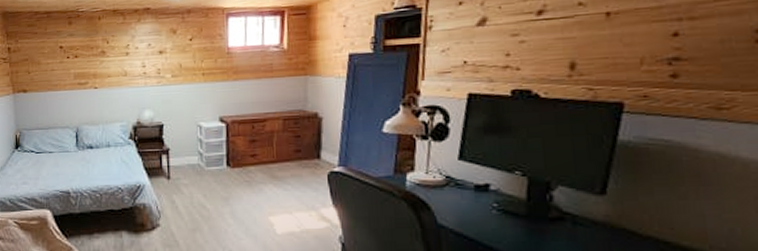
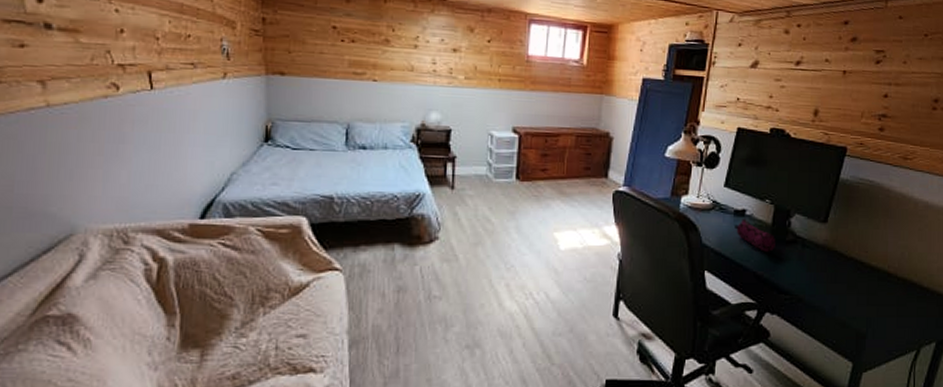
pencil case: none [477,195,535,231] -> present [735,219,776,252]

